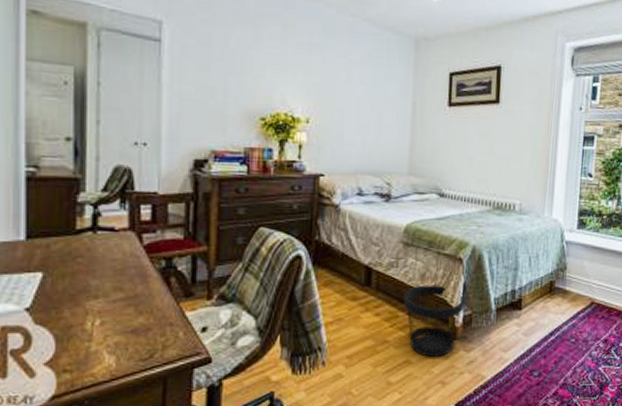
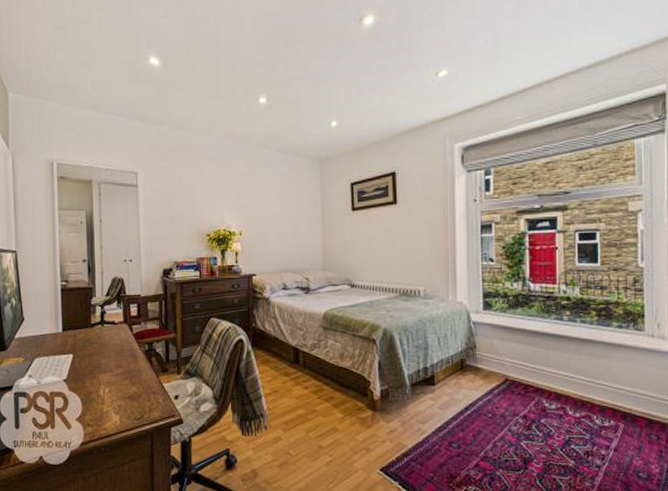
wastebasket: present [403,285,466,357] -> none [327,363,382,426]

